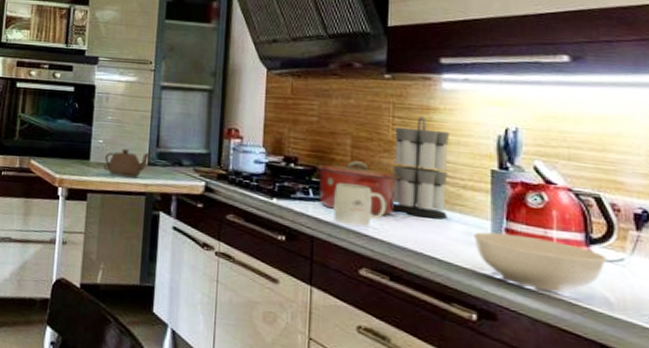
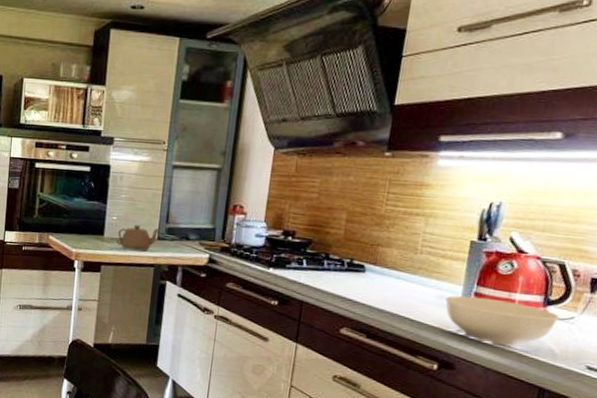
casserole: present [315,161,401,216] -> none [311,234,388,283]
mug: present [333,183,386,228] -> none [322,254,372,293]
spice rack: present [392,117,449,220] -> none [376,192,438,285]

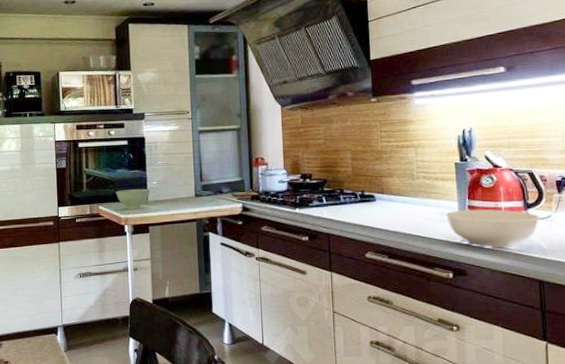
bowl: none [69,221,108,244] -> present [115,188,150,210]
teapot: present [116,224,161,252] -> none [159,186,197,209]

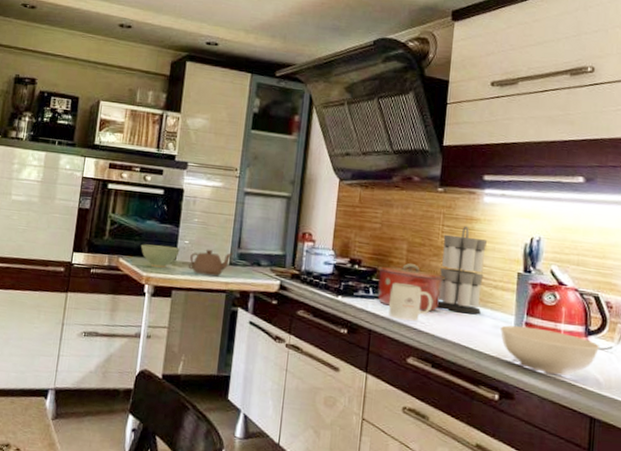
teapot: none [159,186,197,209] -> present [188,249,233,277]
casserole: none [326,170,390,210] -> present [376,263,446,312]
mug: none [341,188,381,221] -> present [388,282,433,322]
spice rack: none [382,129,426,207] -> present [437,226,487,315]

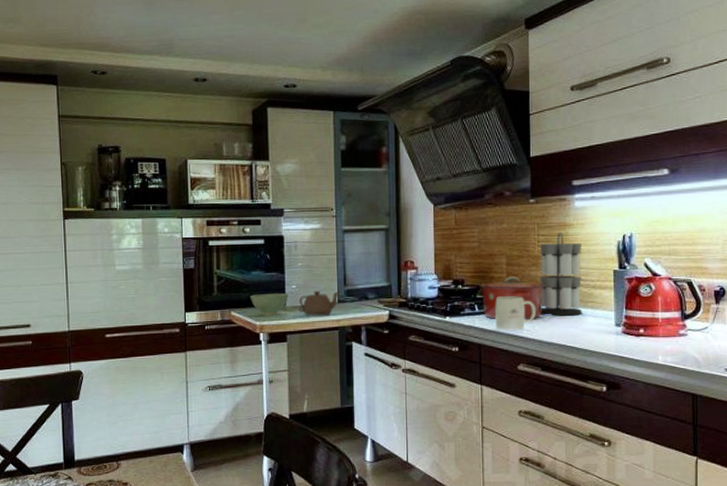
bowl: present [500,325,601,376] -> none [603,319,697,360]

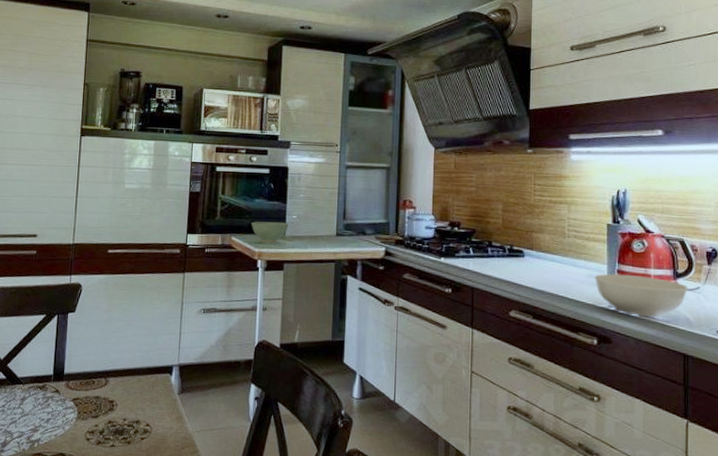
teapot: present [299,290,340,316] -> none [297,222,339,248]
casserole: present [479,276,546,319] -> none [474,222,541,267]
mug: present [494,296,536,331] -> none [488,241,529,277]
spice rack: present [540,233,582,316] -> none [534,183,576,266]
bowl: none [603,319,697,360] -> present [595,273,689,317]

